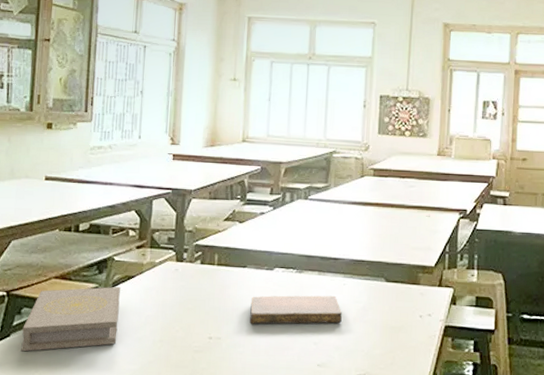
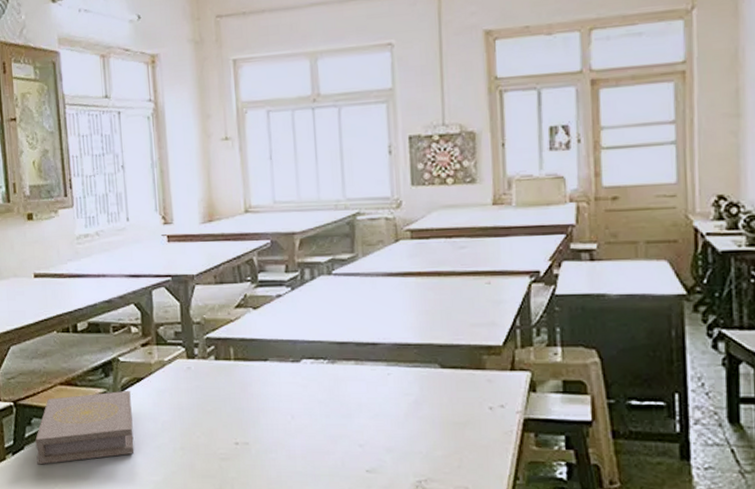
notebook: present [250,295,342,325] -> none [278,388,390,426]

